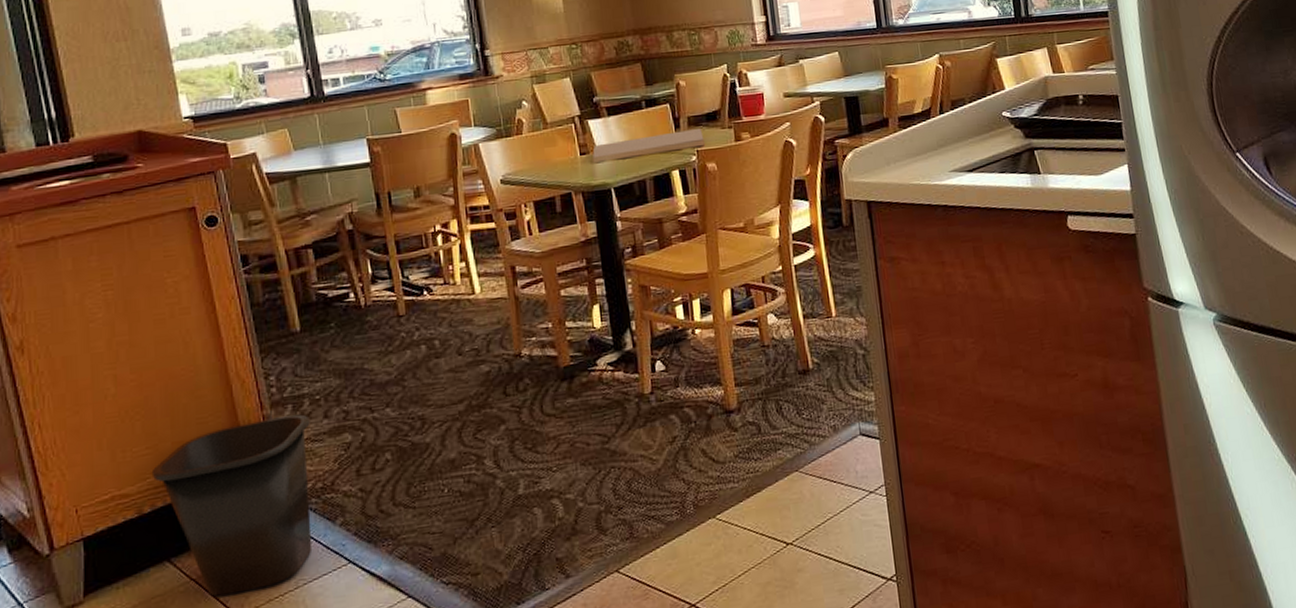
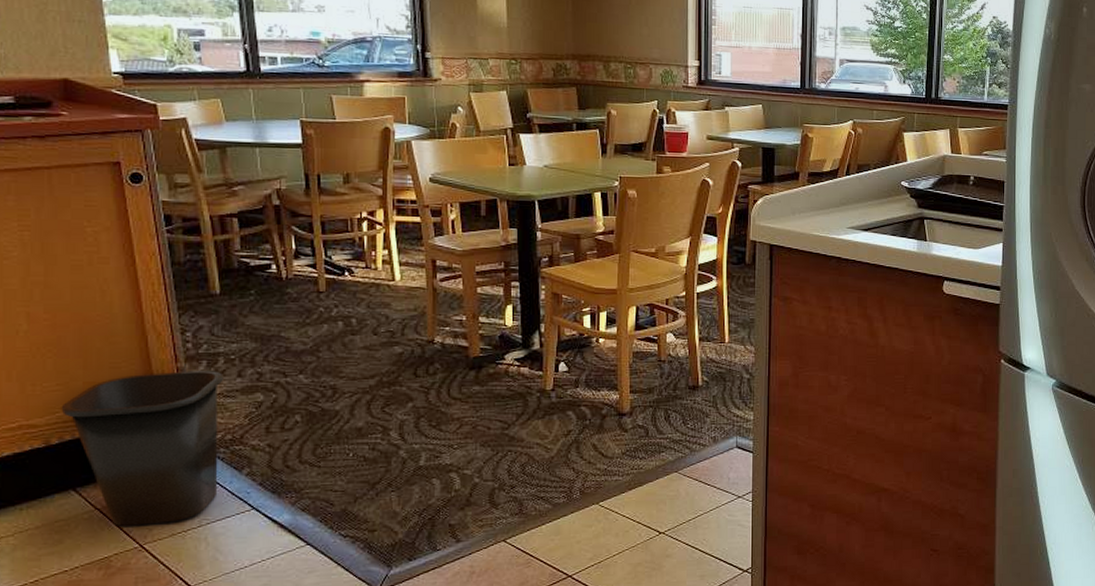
desk pad: present [592,127,705,163] -> none [521,156,628,175]

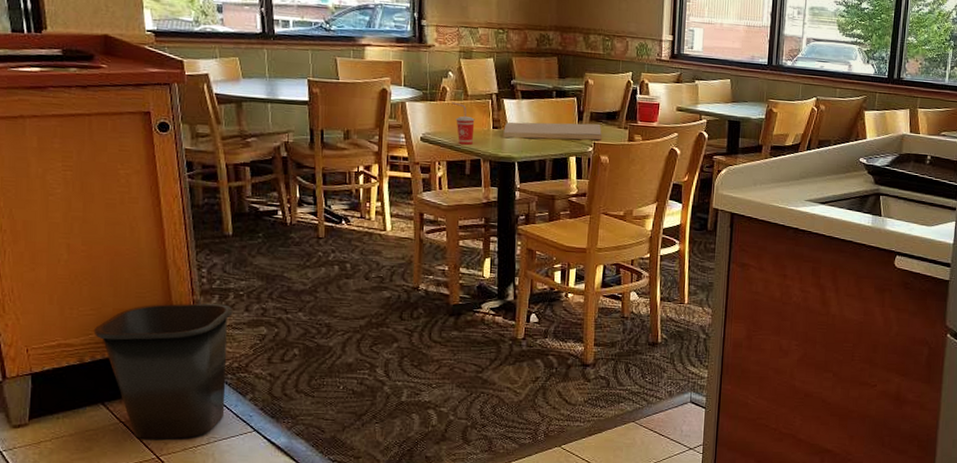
beverage cup: none [462,139,489,185] -> present [451,102,475,146]
desk pad: none [521,156,628,175] -> present [503,122,602,141]

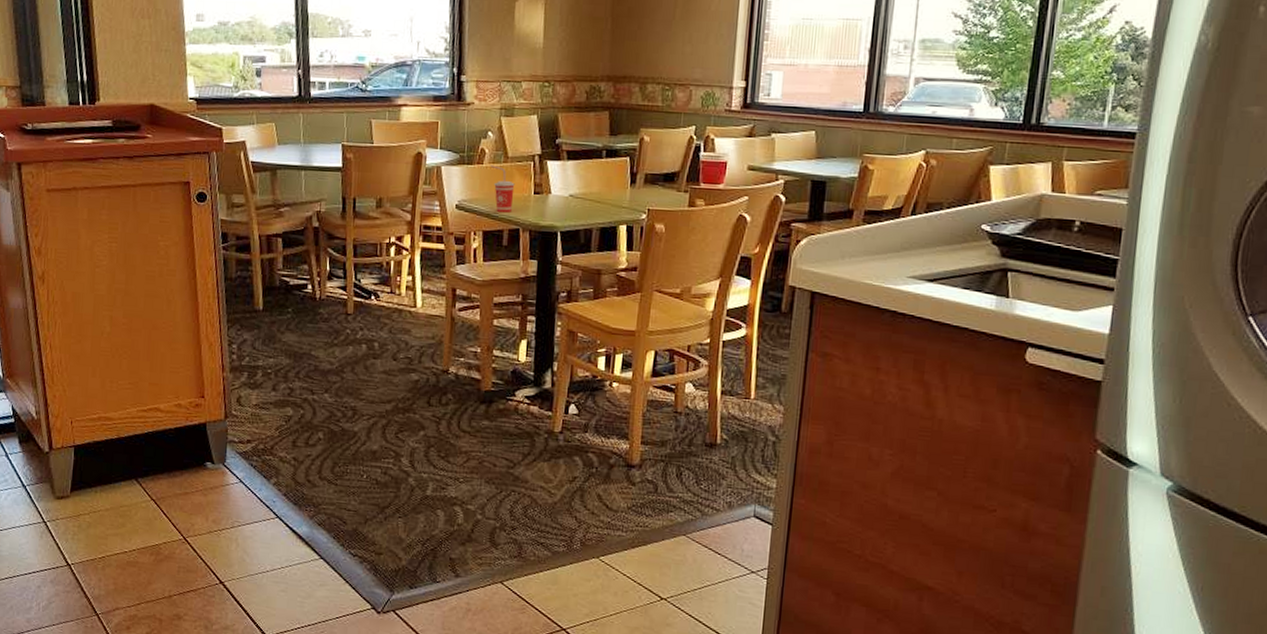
waste bin: present [93,303,233,439] -> none [130,380,261,521]
desk pad: present [503,122,602,141] -> none [545,186,658,206]

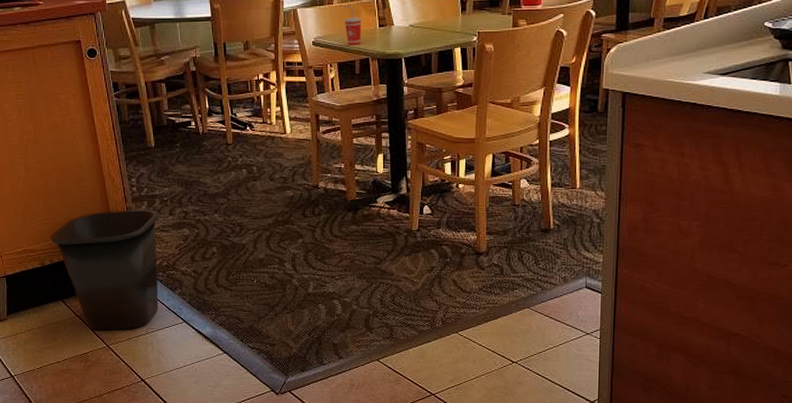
waste bin: none [130,380,261,521] -> present [50,210,160,330]

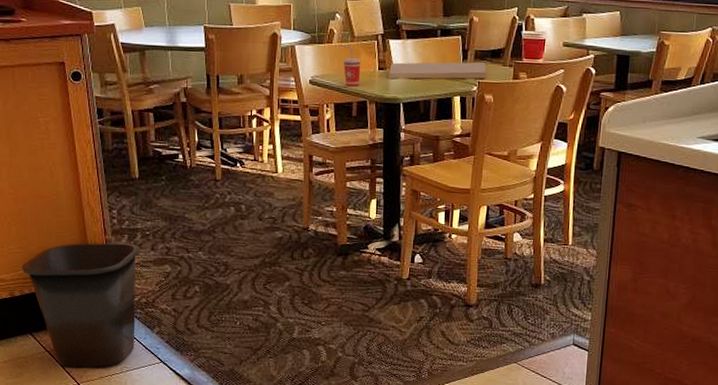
desk pad: none [389,12,486,34] -> present [389,62,486,79]

